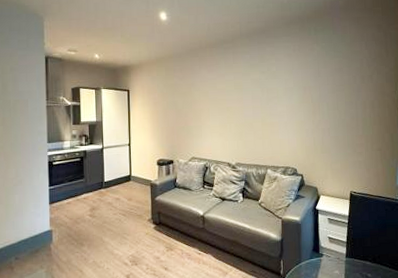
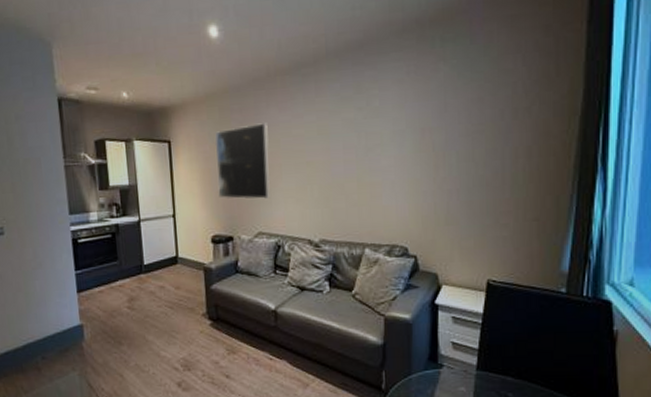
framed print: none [162,79,201,133] -> present [215,123,271,199]

